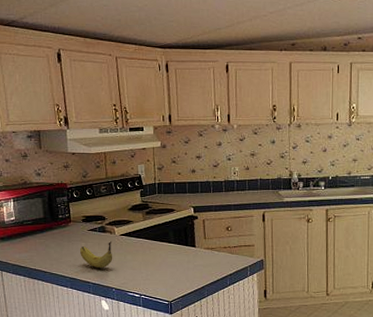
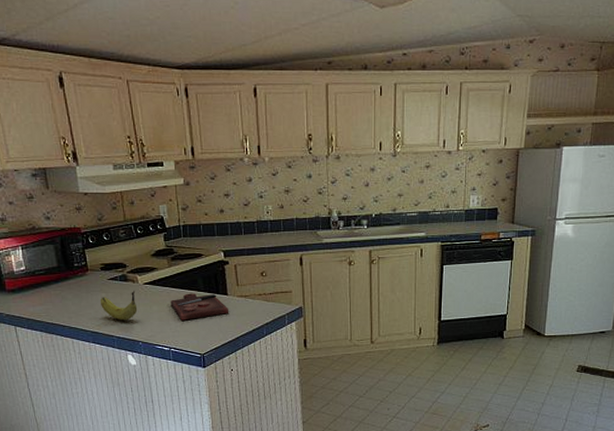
cutting board: none [143,245,197,270] -> present [170,293,229,321]

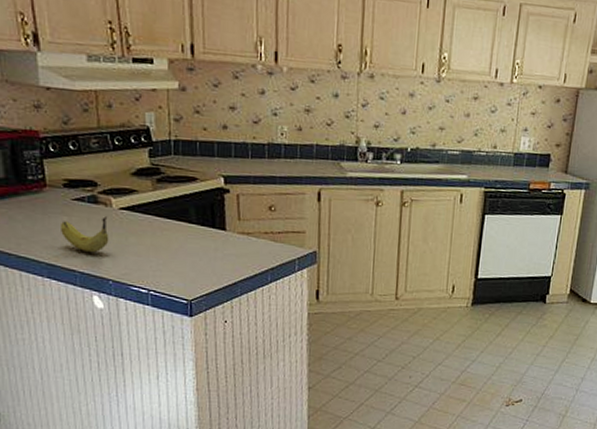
cutting board: present [170,293,229,321] -> none [152,224,227,258]

